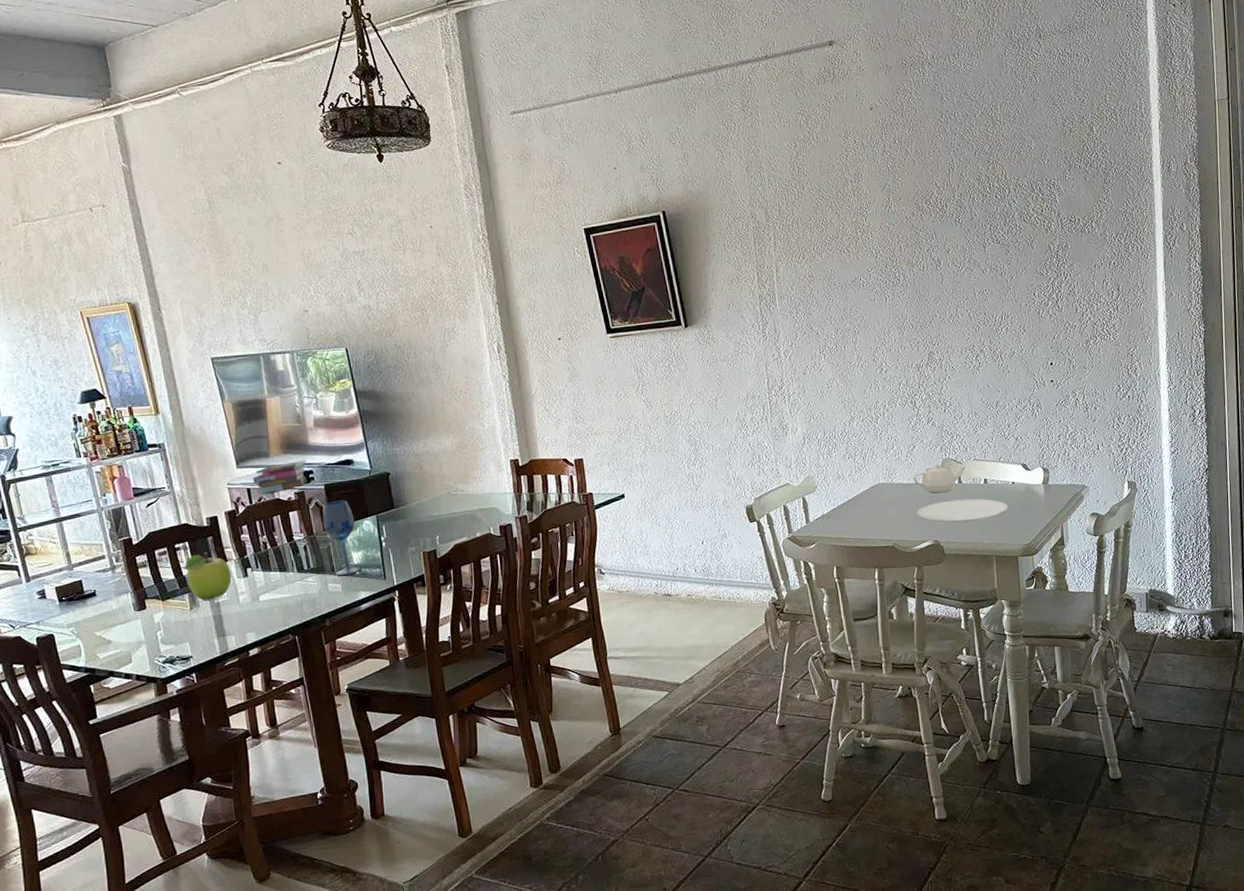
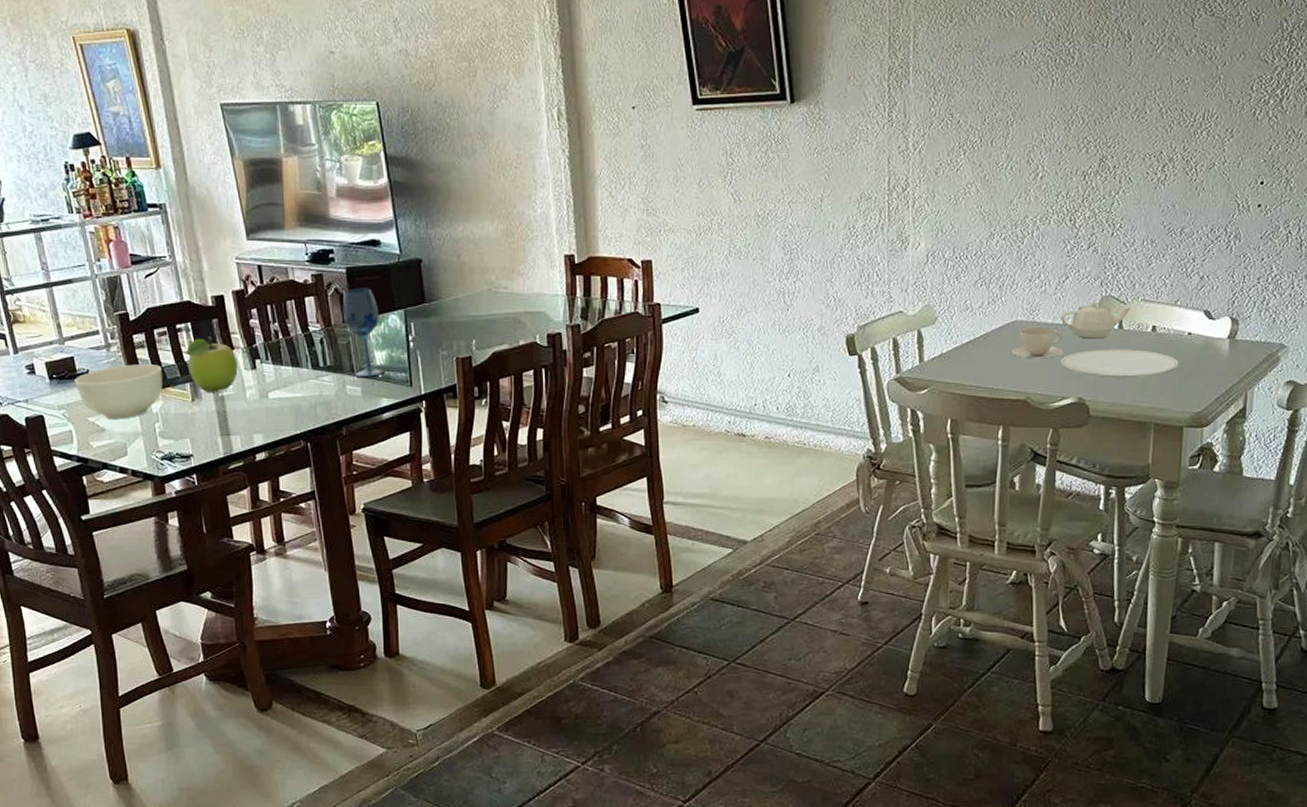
bowl: none [82,580,164,632] -> present [74,364,163,419]
books: present [252,459,308,495] -> none [264,236,327,274]
teacup: none [877,487,918,513] -> present [1011,327,1064,359]

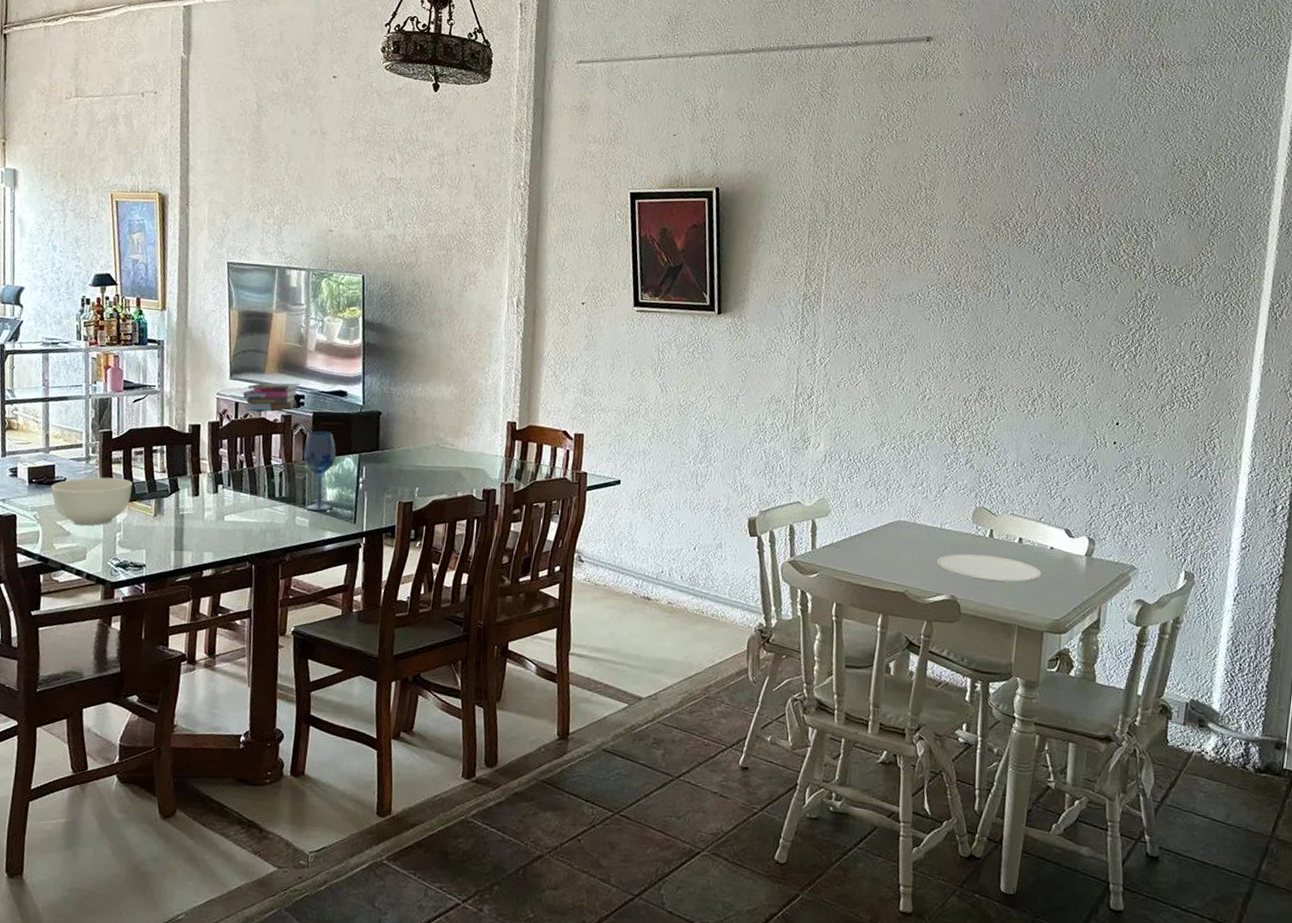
fruit: present [186,337,238,392] -> none [156,460,202,510]
books: none [264,236,327,274] -> present [242,382,300,411]
teacup: present [1011,327,1064,359] -> none [893,527,940,557]
teapot: present [1060,301,1132,339] -> none [938,511,1002,545]

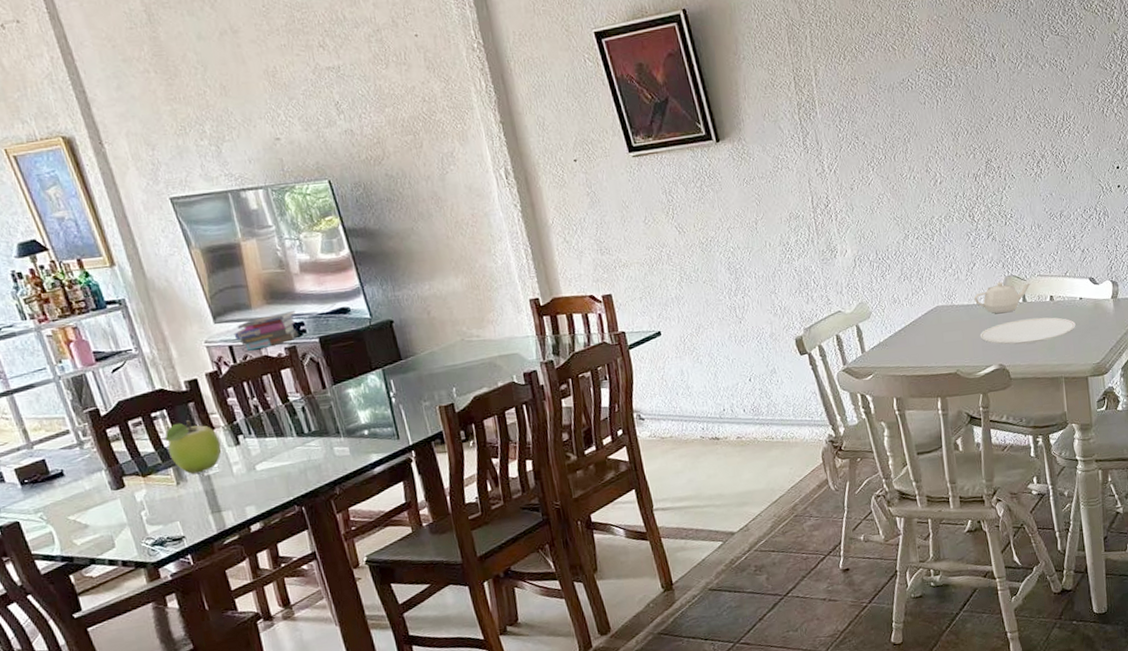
bowl: present [51,477,133,526] -> none [48,455,145,515]
fruit: none [156,460,202,510] -> present [164,420,222,474]
wineglass: present [303,431,336,512] -> none [319,353,371,438]
teapot: none [938,511,1002,545] -> present [973,281,1031,314]

